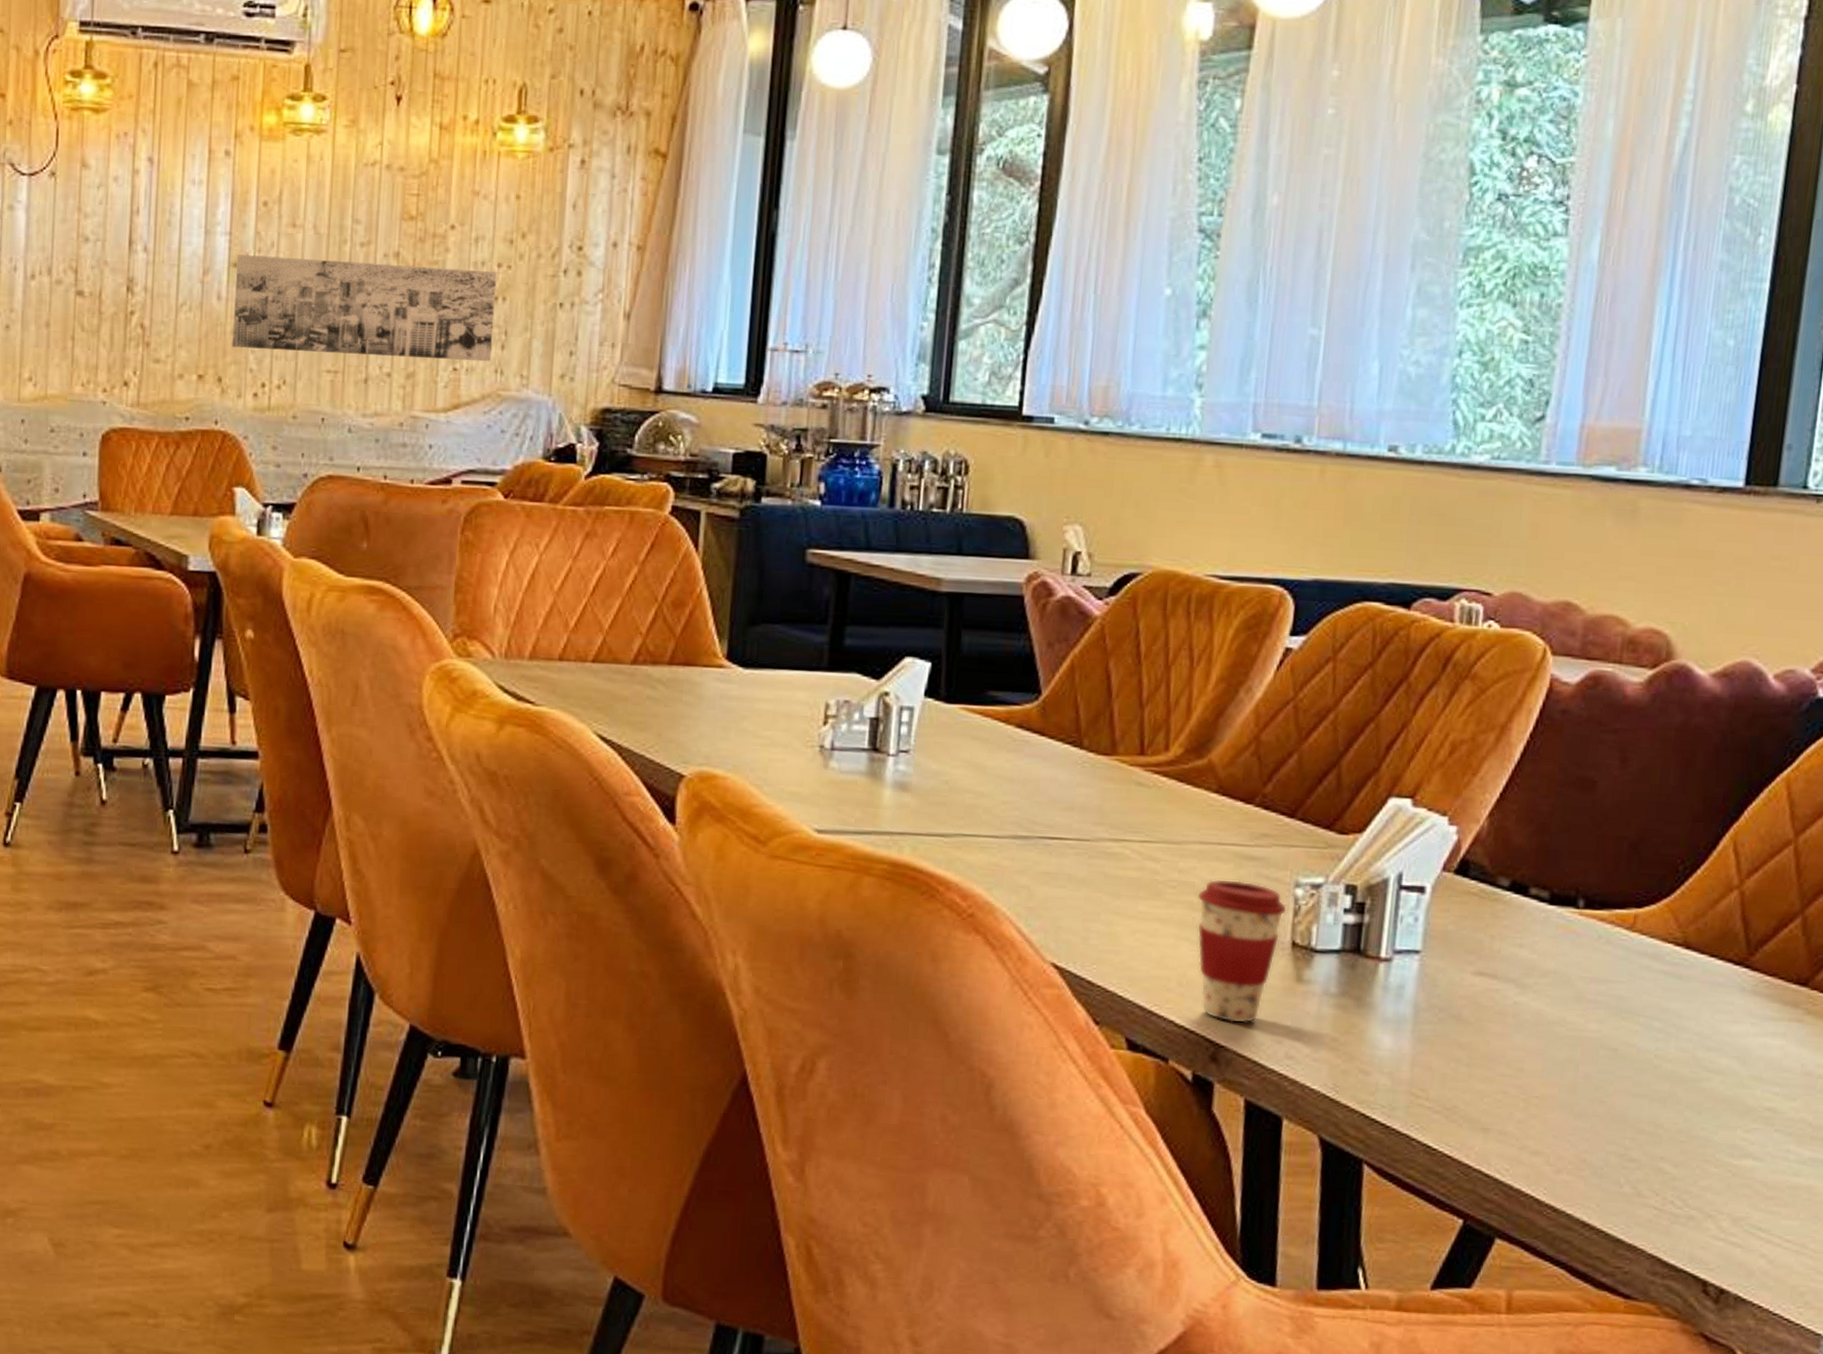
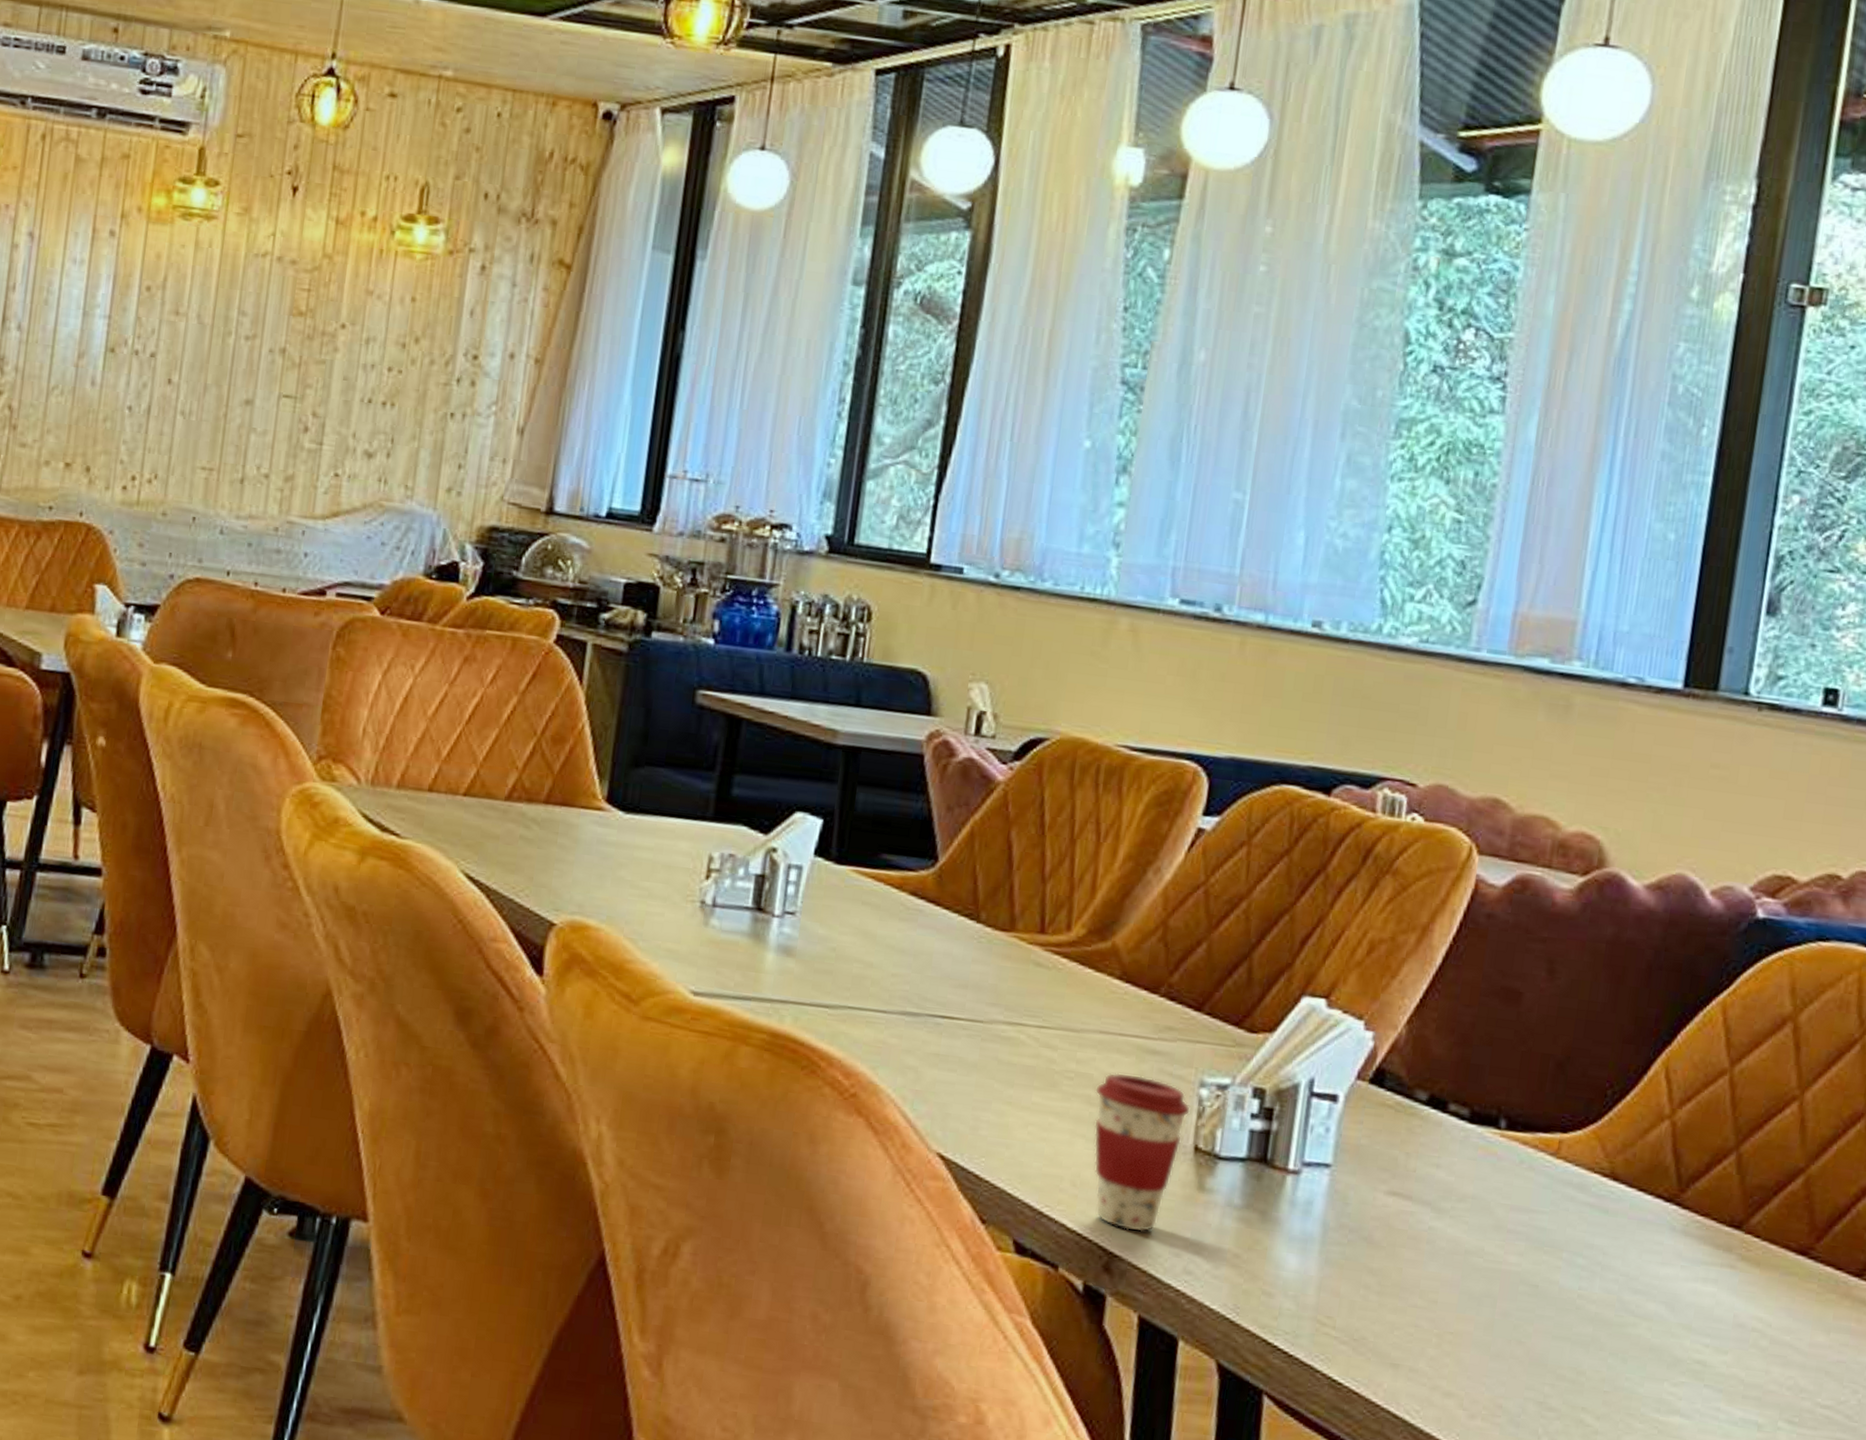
wall art: present [231,255,497,362] -> none [103,339,387,470]

